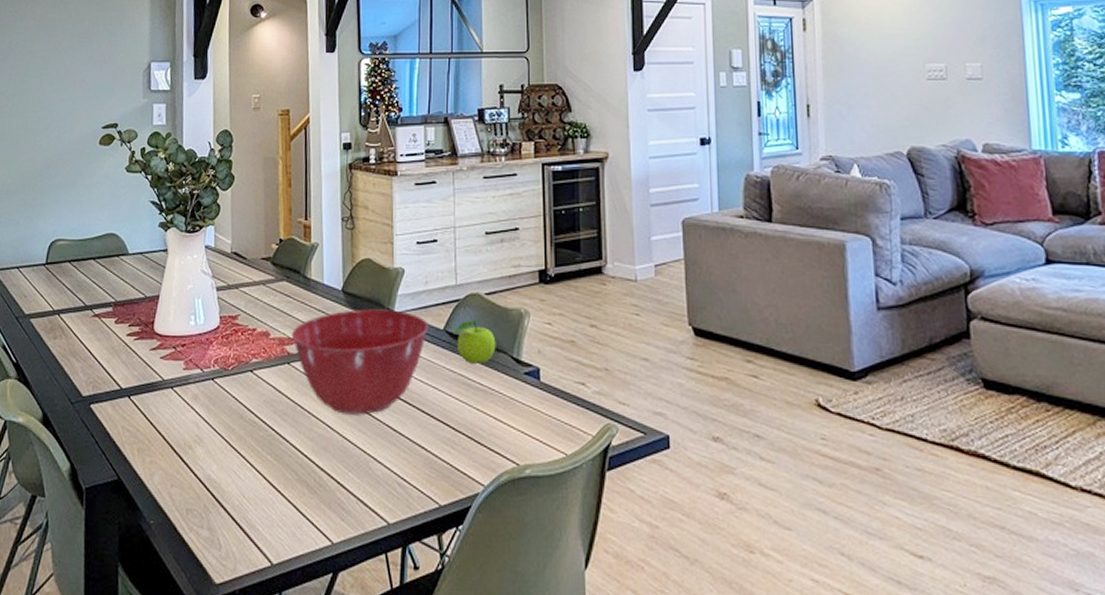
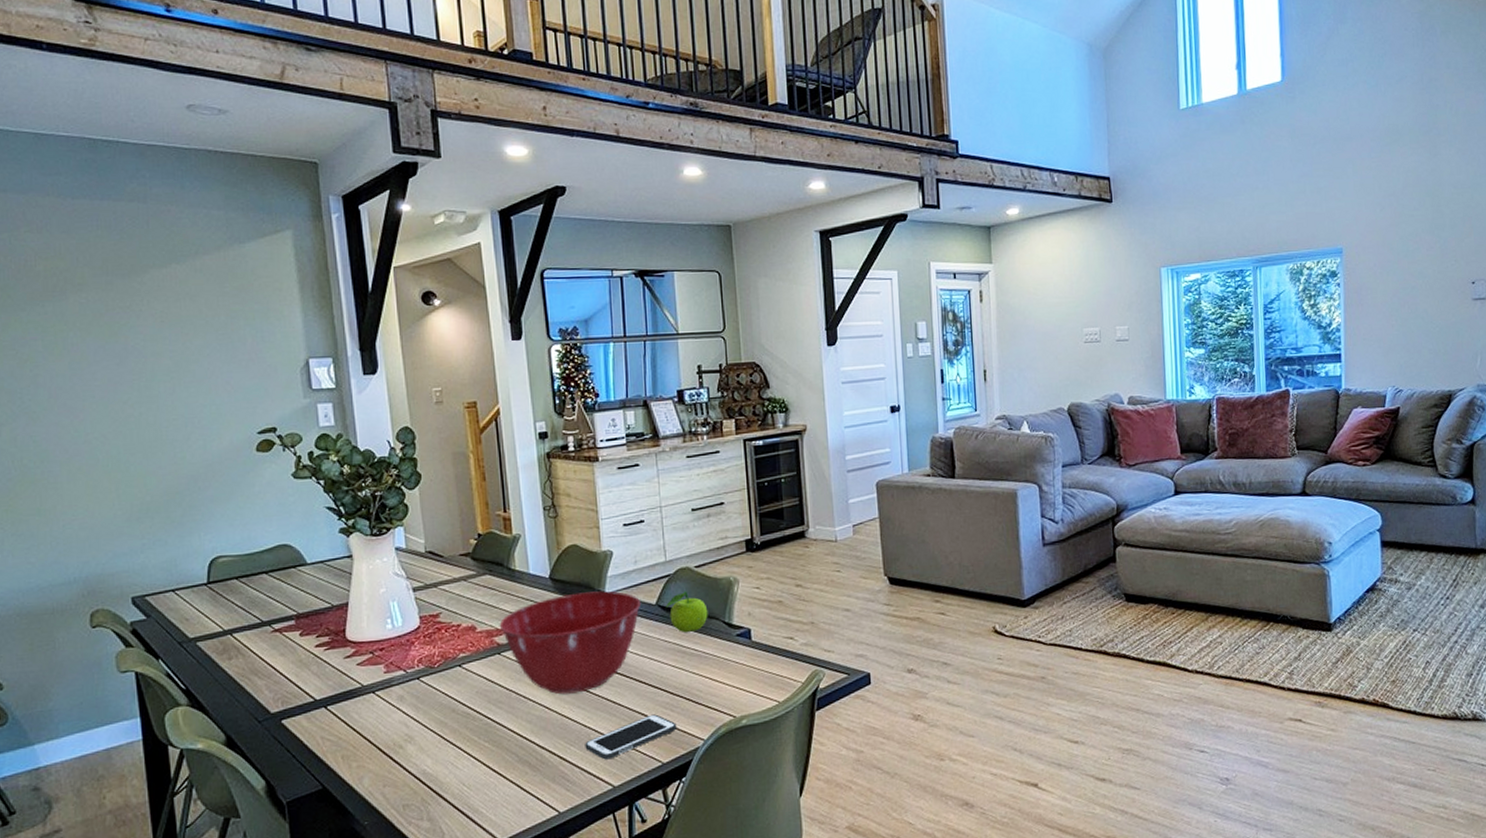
cell phone: none [363,449,457,493] -> present [585,714,677,760]

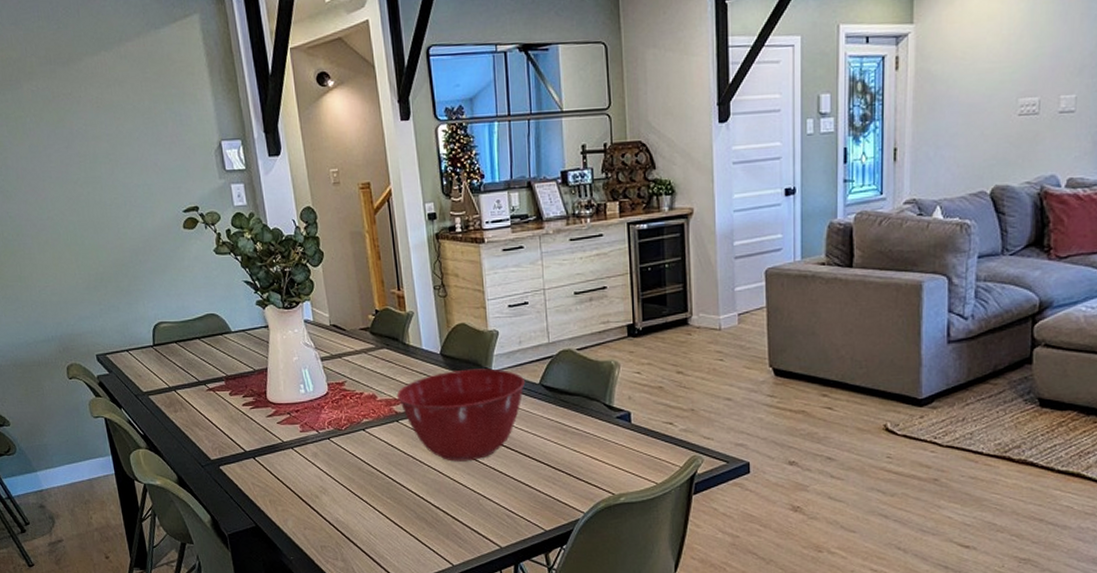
cell phone: present [585,714,677,760] -> none [474,486,559,523]
fruit: present [666,591,708,633] -> none [549,372,589,413]

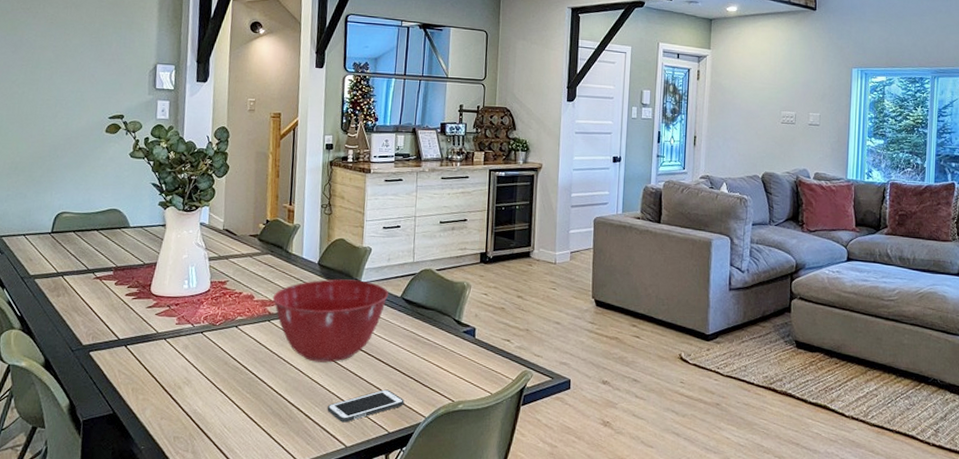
cell phone: none [474,486,559,523] -> present [327,389,404,423]

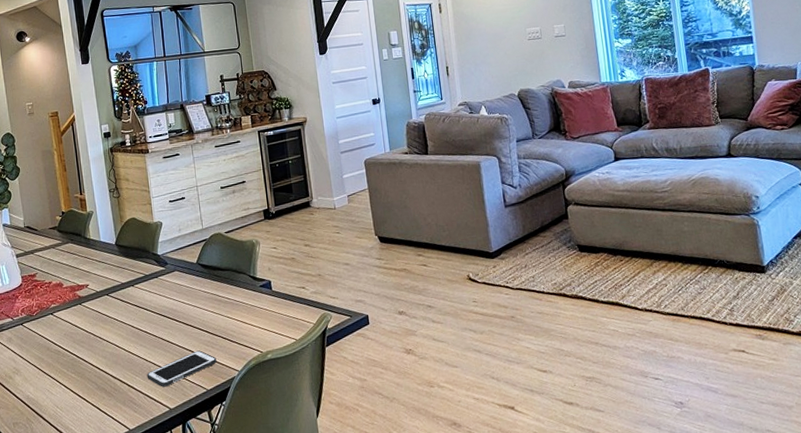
mixing bowl: present [272,279,389,363] -> none [79,253,186,336]

